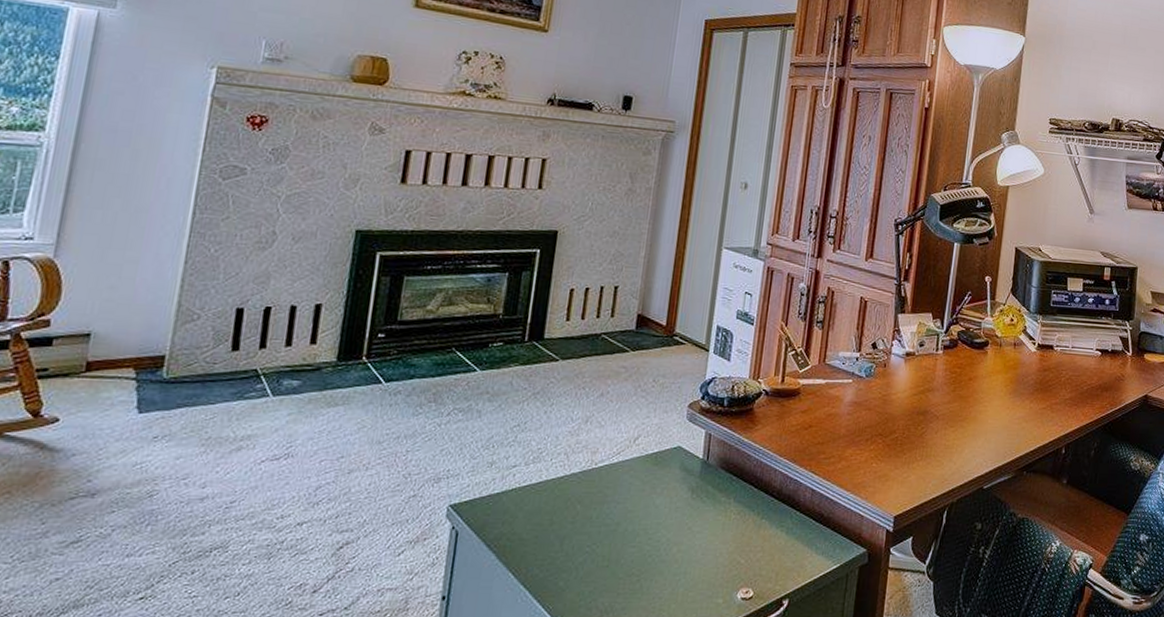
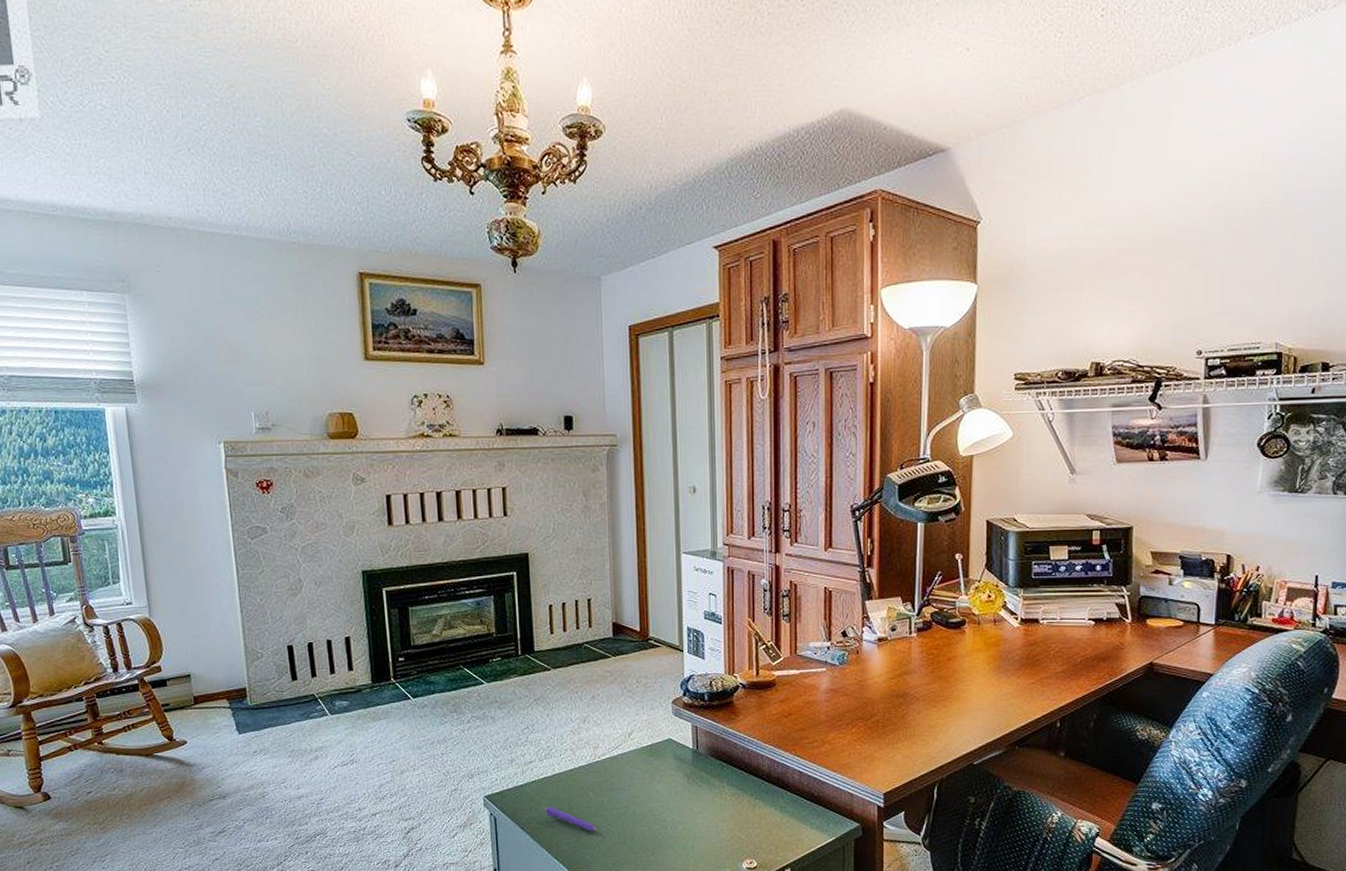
pen: none [521,520,580,552] -> present [545,806,598,832]

